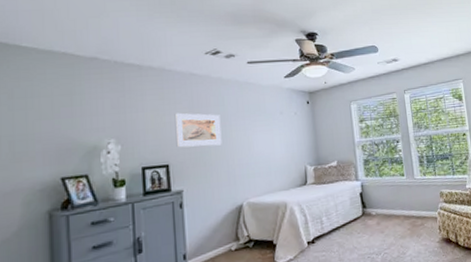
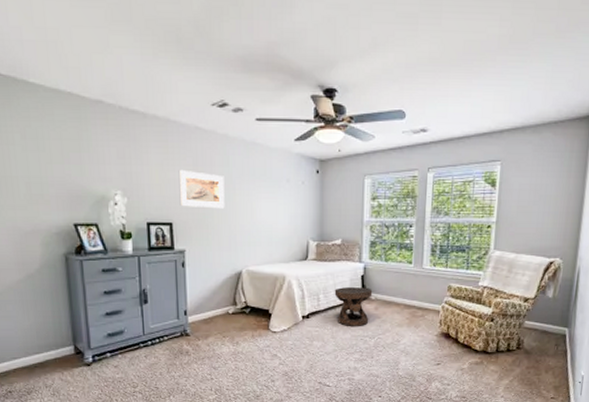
side table: none [336,204,373,246] -> present [334,287,373,326]

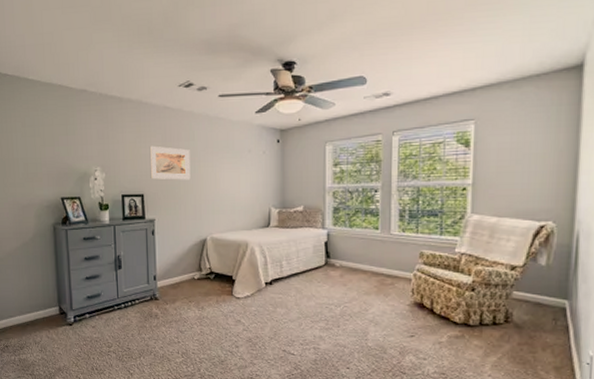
side table: present [334,287,373,326] -> none [297,254,337,294]

